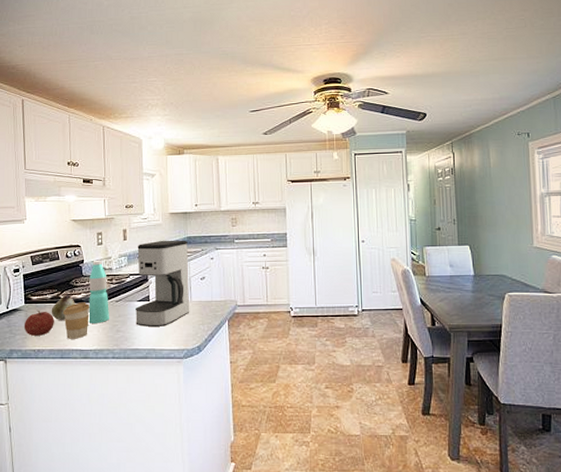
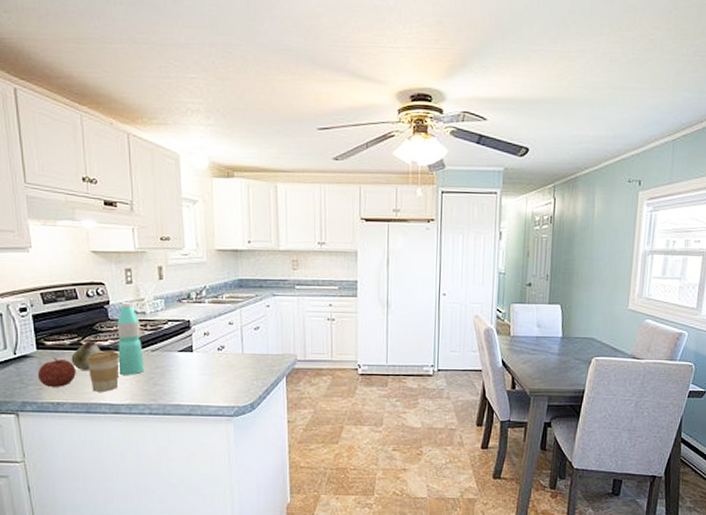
coffee maker: present [135,240,190,327] -> none [176,281,242,381]

